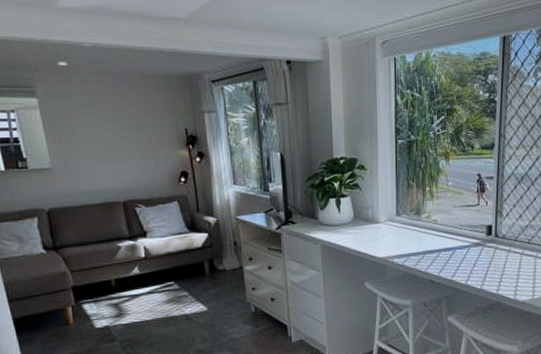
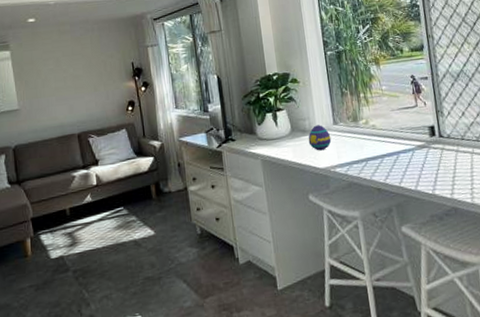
decorative egg: none [369,215,393,241] -> present [308,125,332,151]

